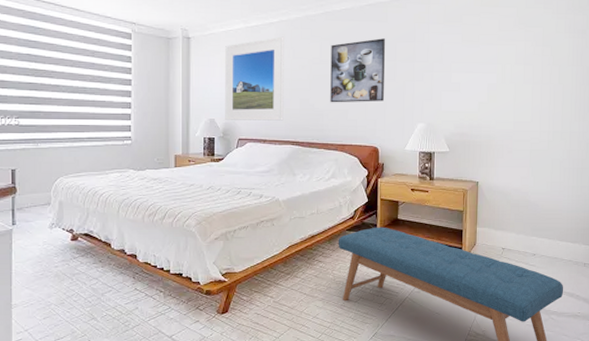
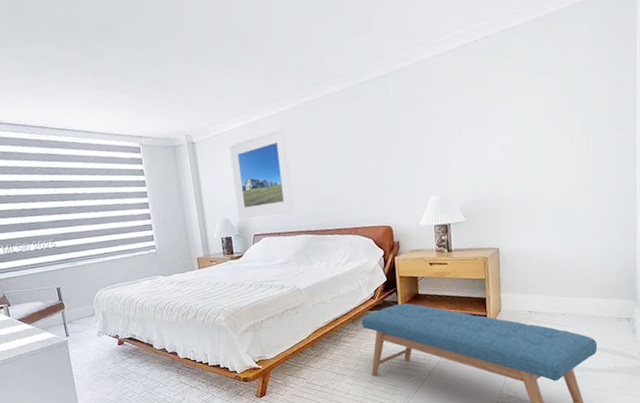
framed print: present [330,38,386,103] -> none [333,114,393,188]

